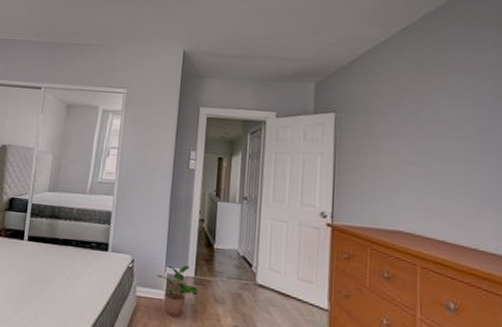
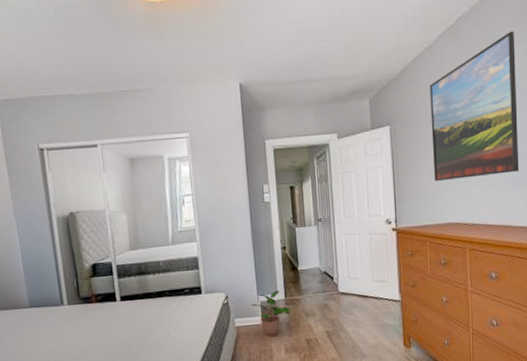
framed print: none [382,35,491,188] -> present [430,31,520,182]

